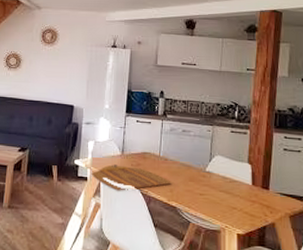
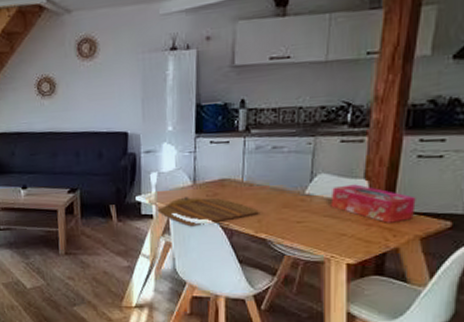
tissue box: none [224,166,285,201] -> present [330,184,416,223]

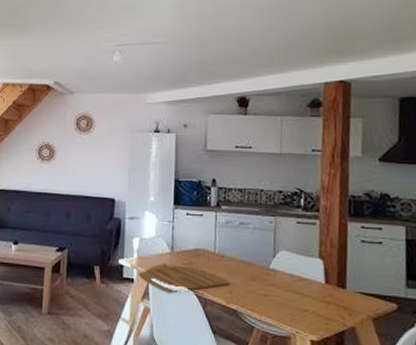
tissue box: present [330,184,416,223] -> none [292,262,365,302]

